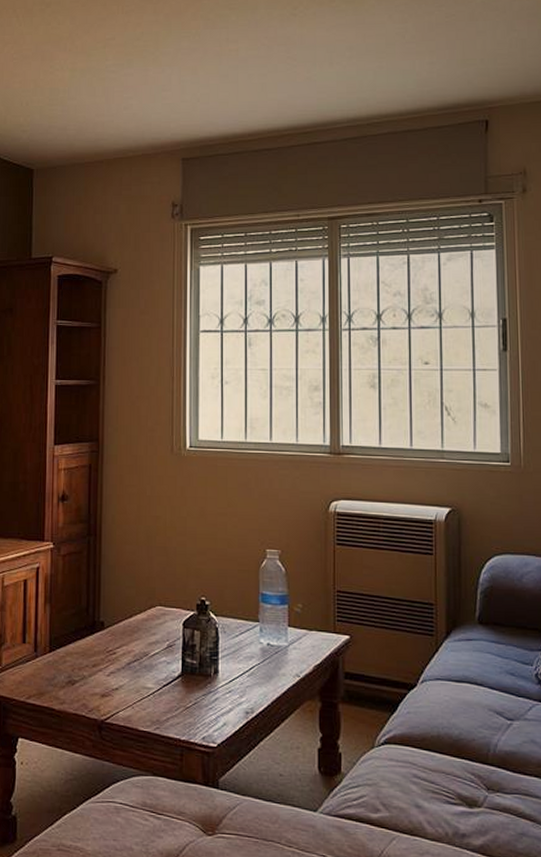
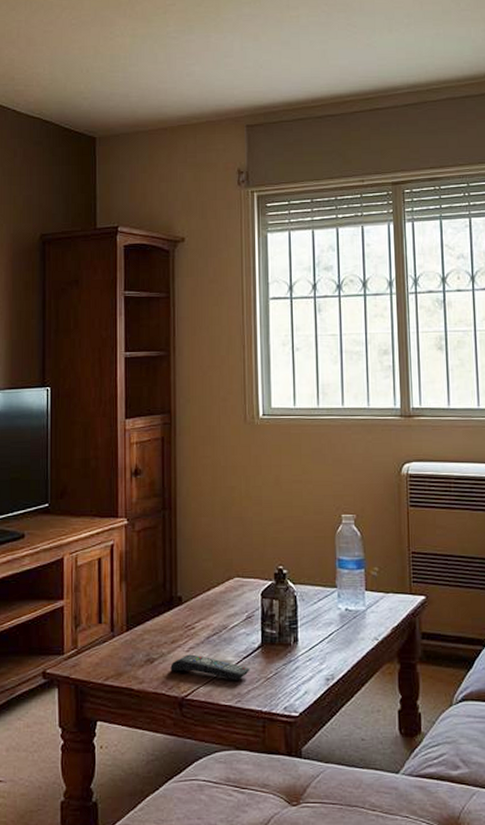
remote control: none [91,678,170,707] -> present [170,654,250,680]

